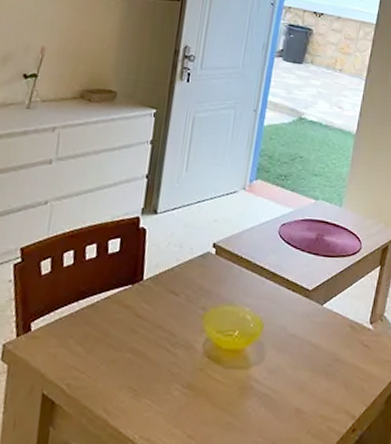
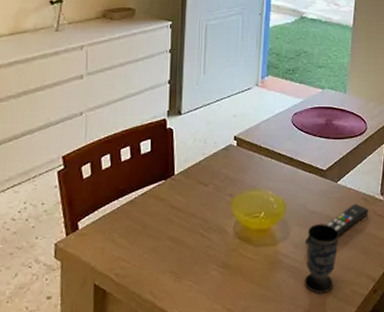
cup: none [276,349,320,426] -> present [304,224,339,293]
remote control: none [280,330,355,372] -> present [304,203,369,245]

